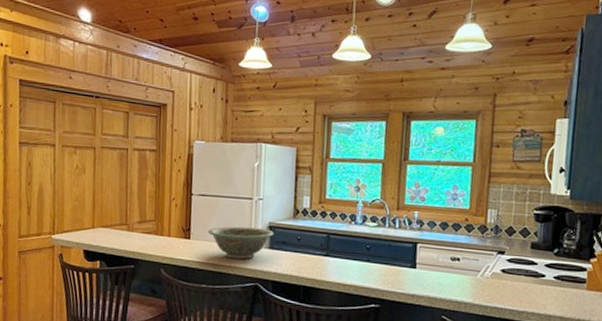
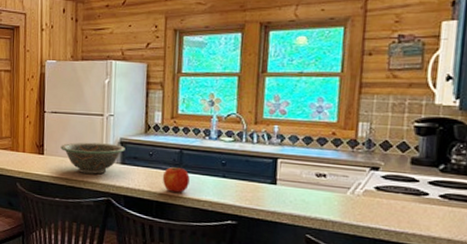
apple: none [309,250,336,278] -> present [162,165,190,193]

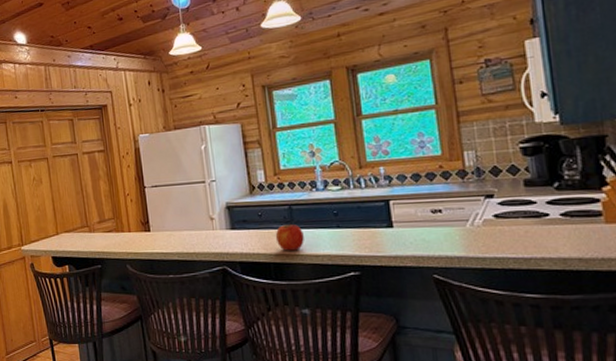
decorative bowl: present [60,142,125,175] -> none [166,210,233,245]

